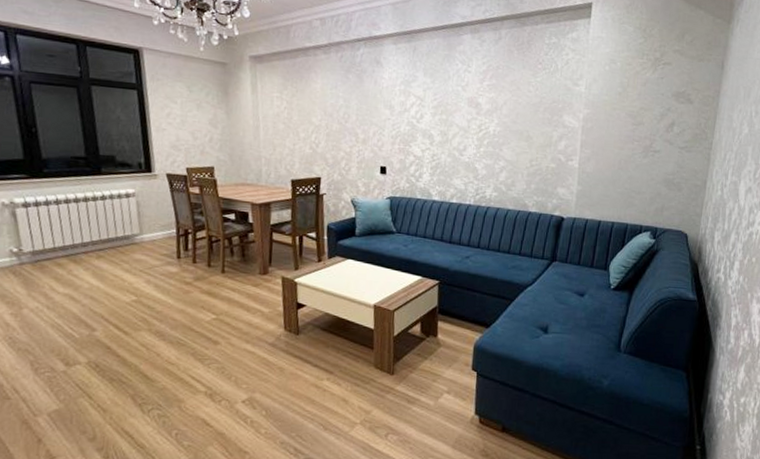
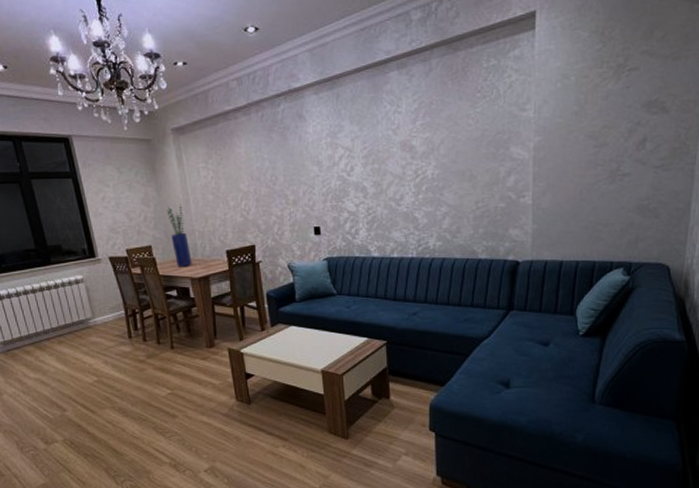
vase: none [235,130,255,192] -> present [167,204,192,268]

